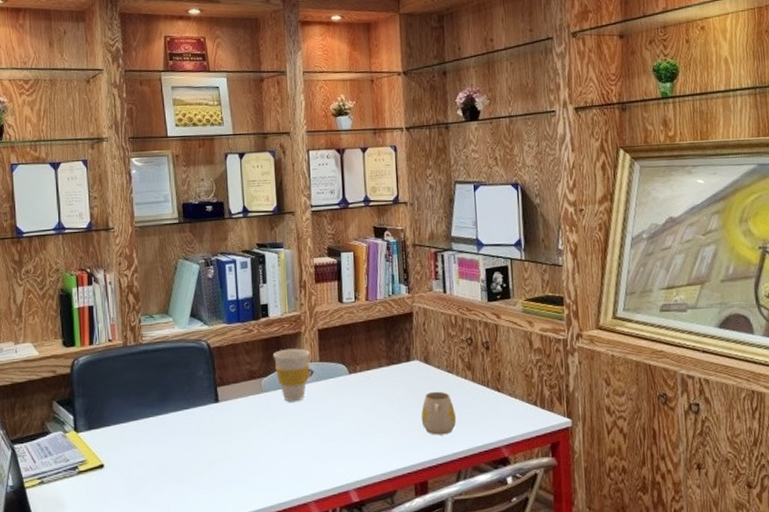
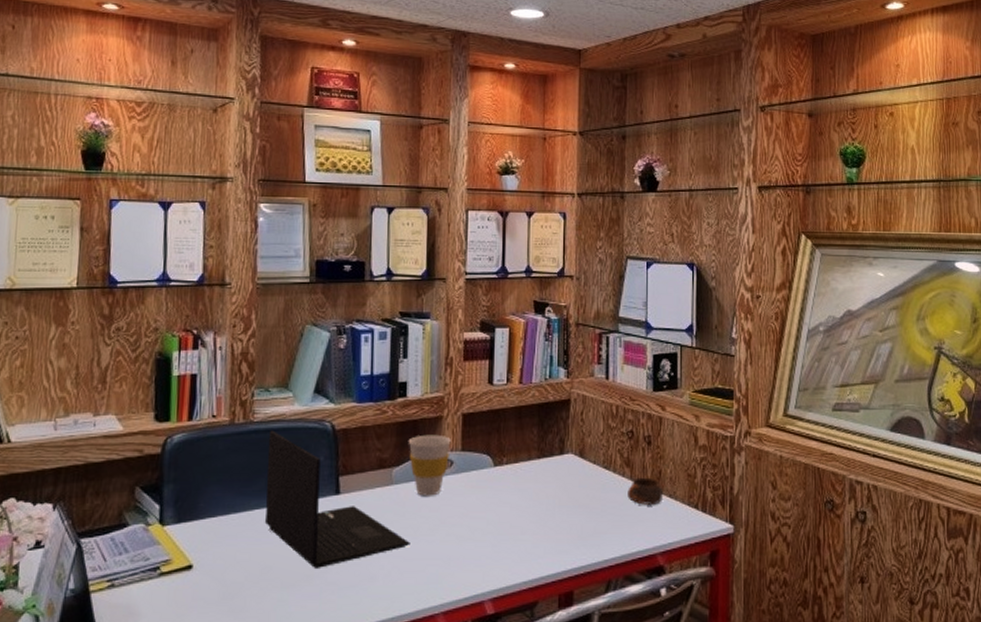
laptop: none [156,350,282,465] -> present [264,430,410,568]
mug: present [421,391,457,435] -> none [571,489,611,539]
cup: none [470,379,503,404] -> present [628,477,662,505]

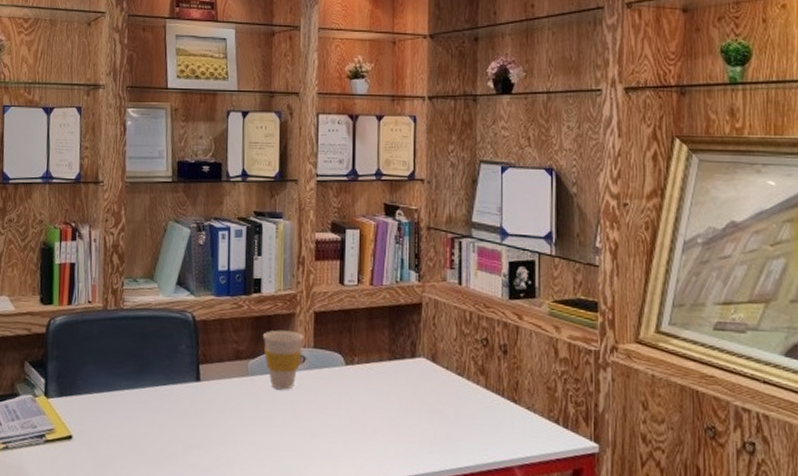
laptop: present [264,430,410,568] -> none [133,318,265,449]
cup: present [628,477,662,505] -> none [482,386,520,416]

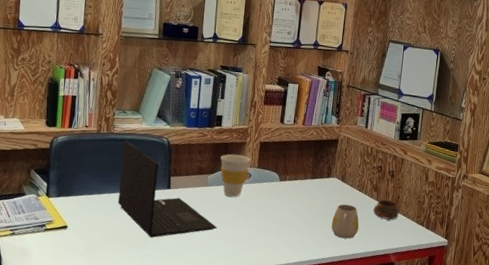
laptop: none [133,318,265,449] -> present [117,140,217,238]
mug: none [423,394,464,446] -> present [331,204,359,239]
cup: none [482,386,520,416] -> present [373,199,399,220]

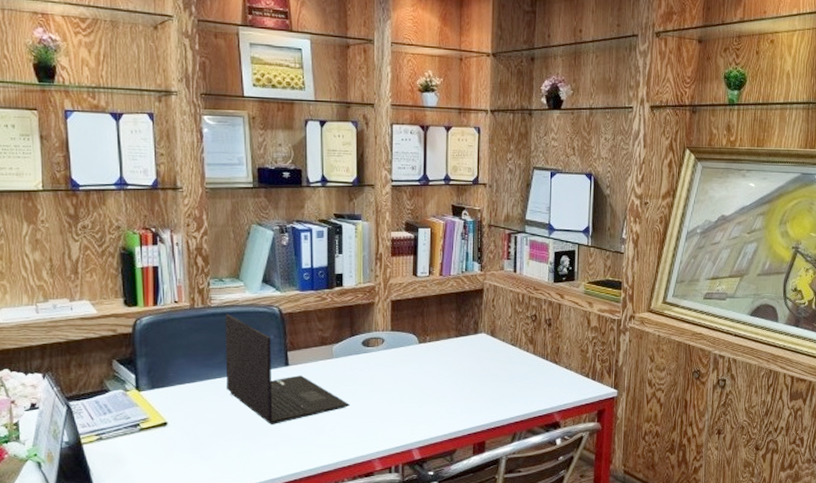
cup: present [220,154,251,197] -> none [345,317,382,368]
mug: present [331,204,359,239] -> none [483,362,516,401]
cup: present [373,199,399,220] -> none [531,352,560,374]

